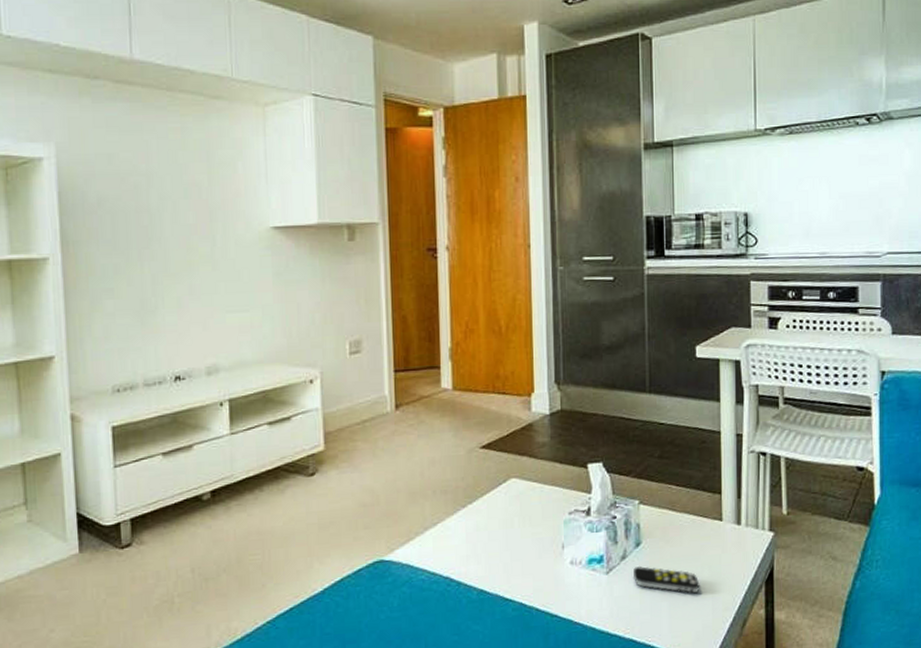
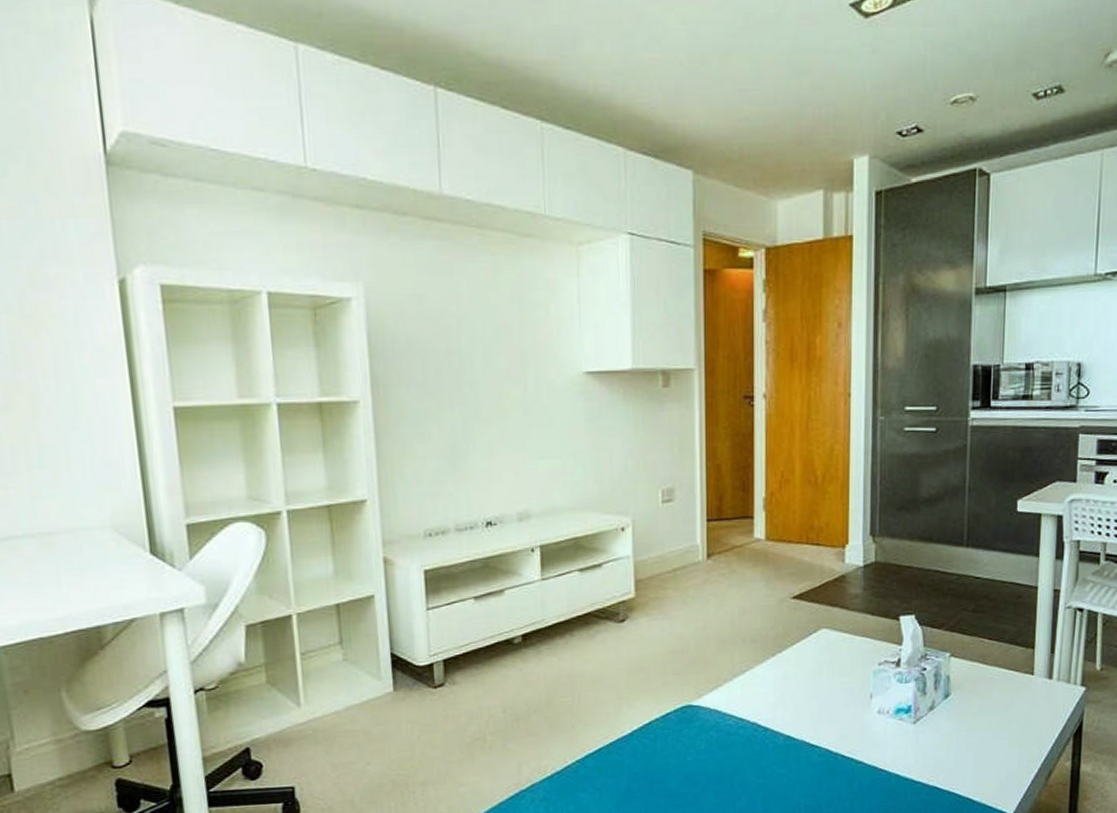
remote control: present [632,565,700,593] -> none [939,716,1007,744]

